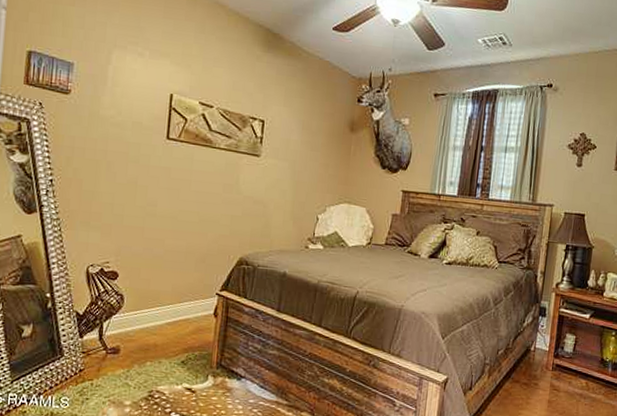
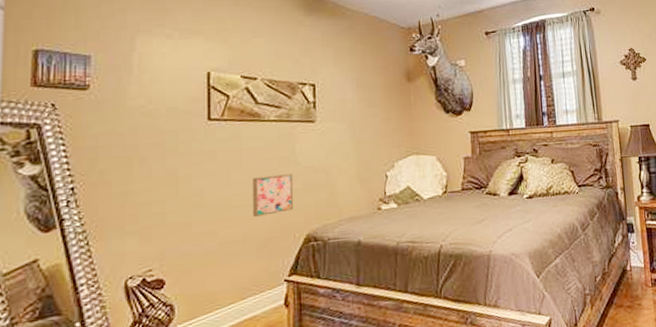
wall art: none [196,198,235,234] -> present [253,174,294,217]

